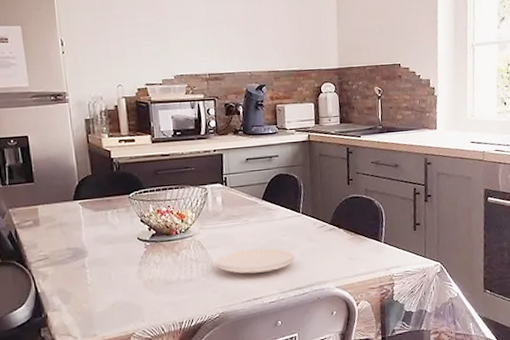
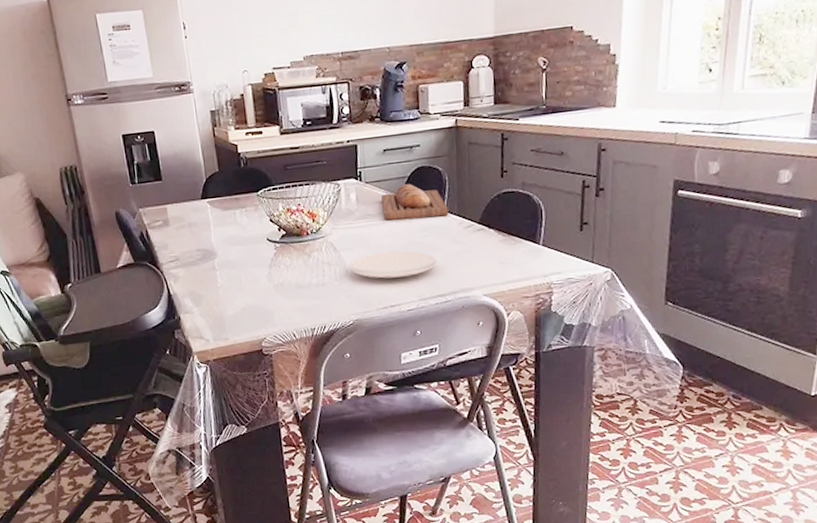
bread loaf: none [245,189,304,221] -> present [381,184,449,221]

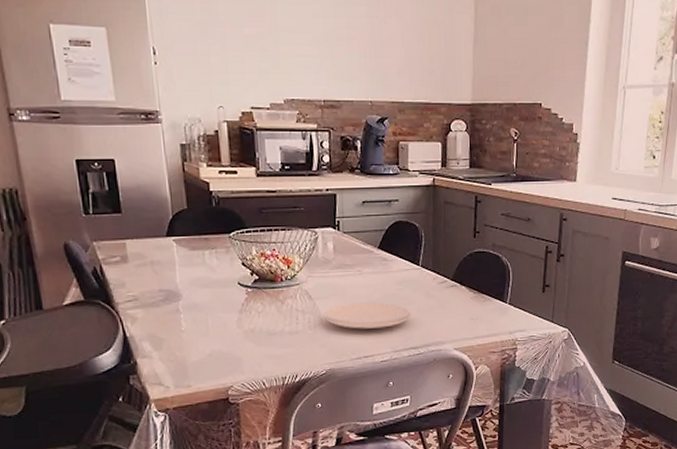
bread loaf: present [381,184,449,221] -> none [359,237,424,272]

